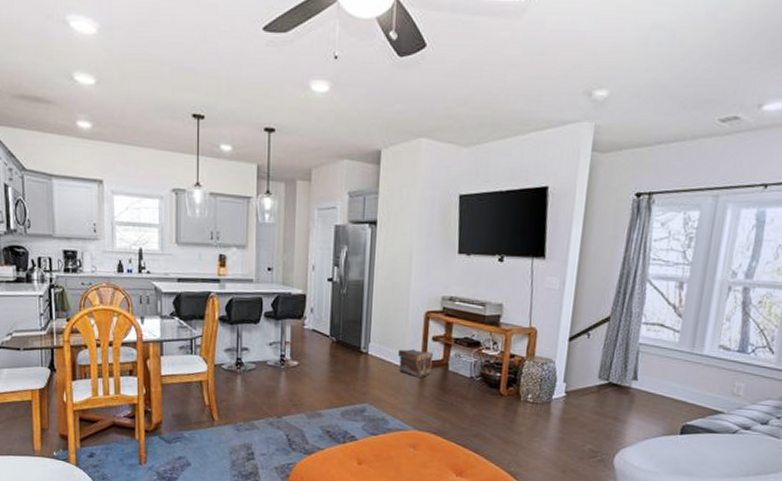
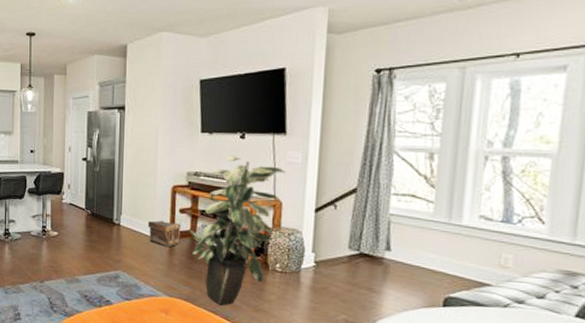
indoor plant: none [440,279,543,439] -> present [188,155,286,306]

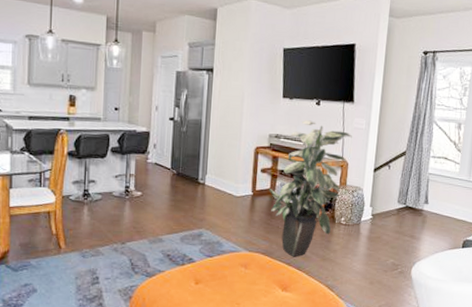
pouch: present [147,221,182,248] -> none [231,180,262,205]

